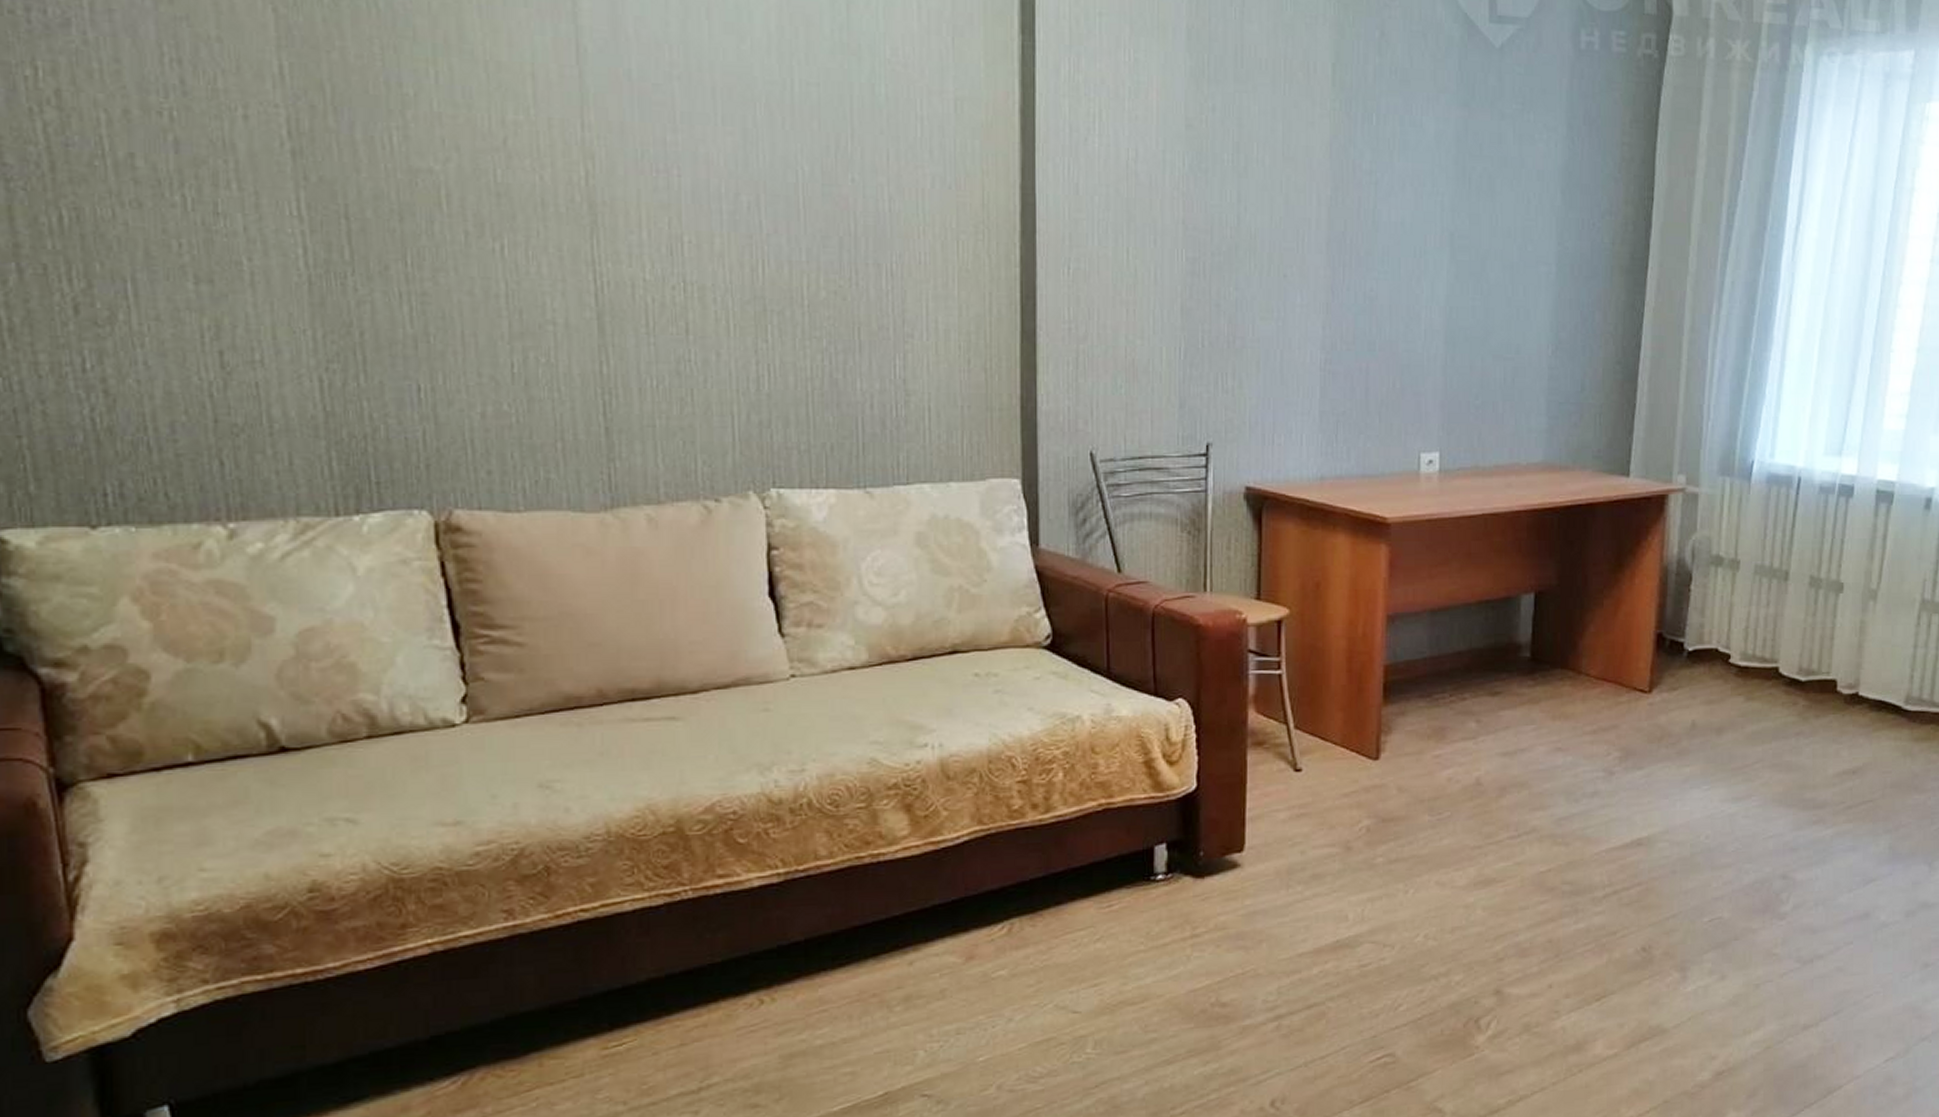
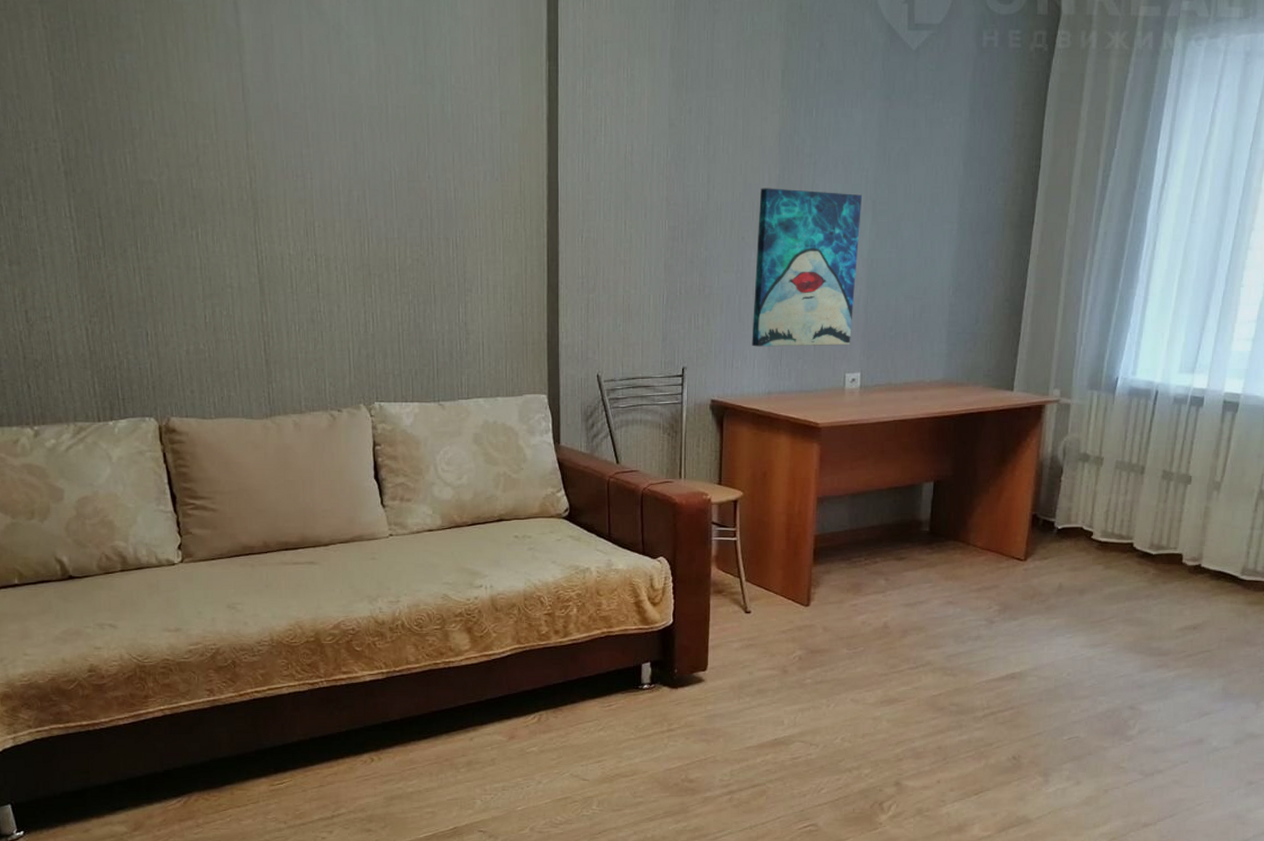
wall art: none [1298,212,1438,418] -> present [752,188,863,347]

